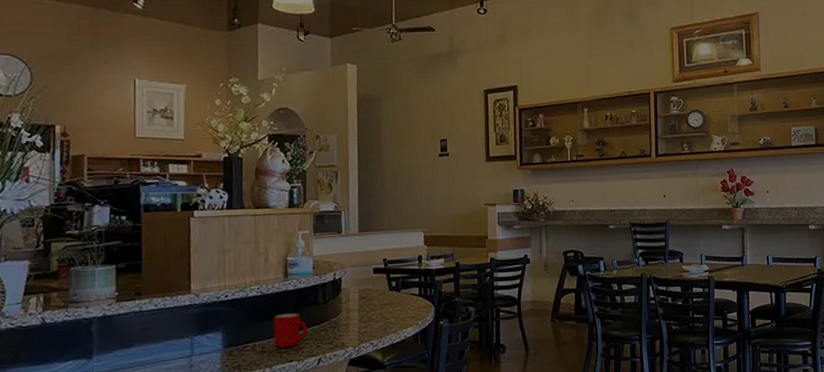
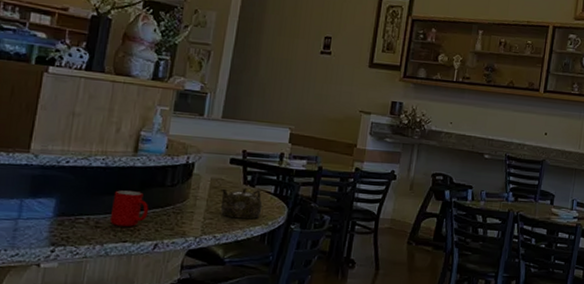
teapot: none [369,293,411,324] -> present [220,187,263,220]

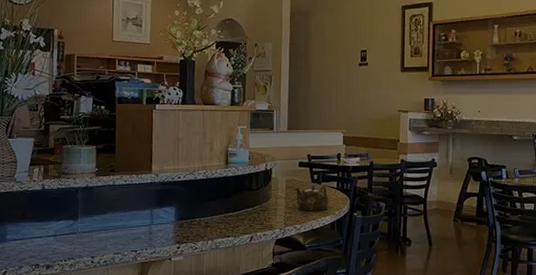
cup: present [109,190,149,227] -> none [215,196,243,224]

